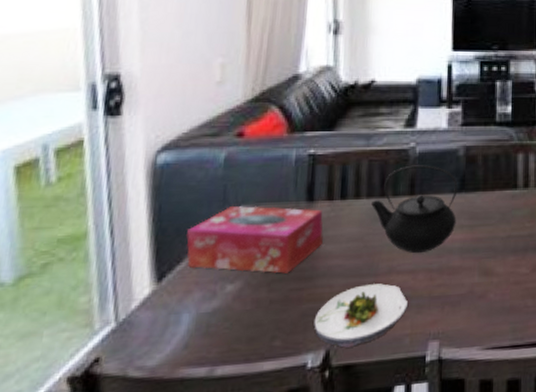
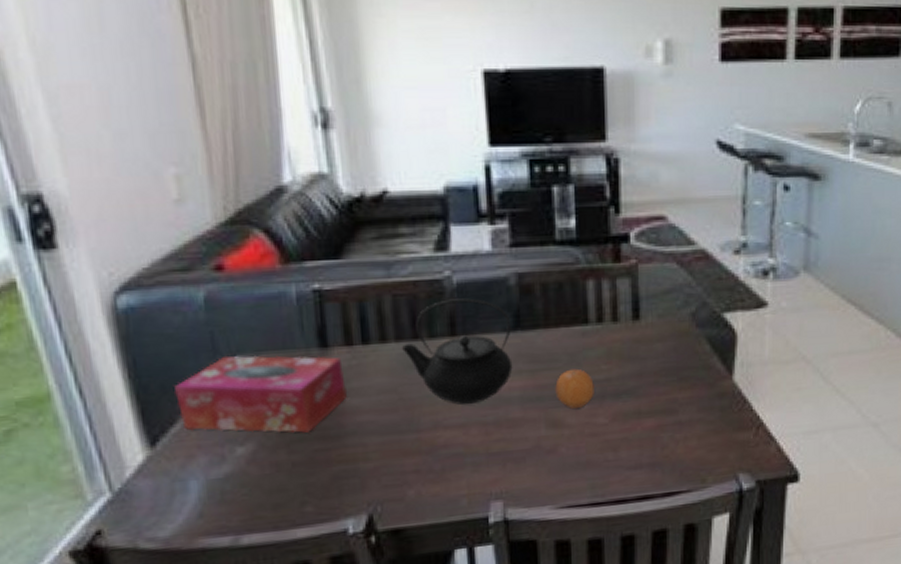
salad plate: present [314,283,408,348] -> none [349,440,461,511]
fruit: none [488,225,519,259] -> present [555,368,594,408]

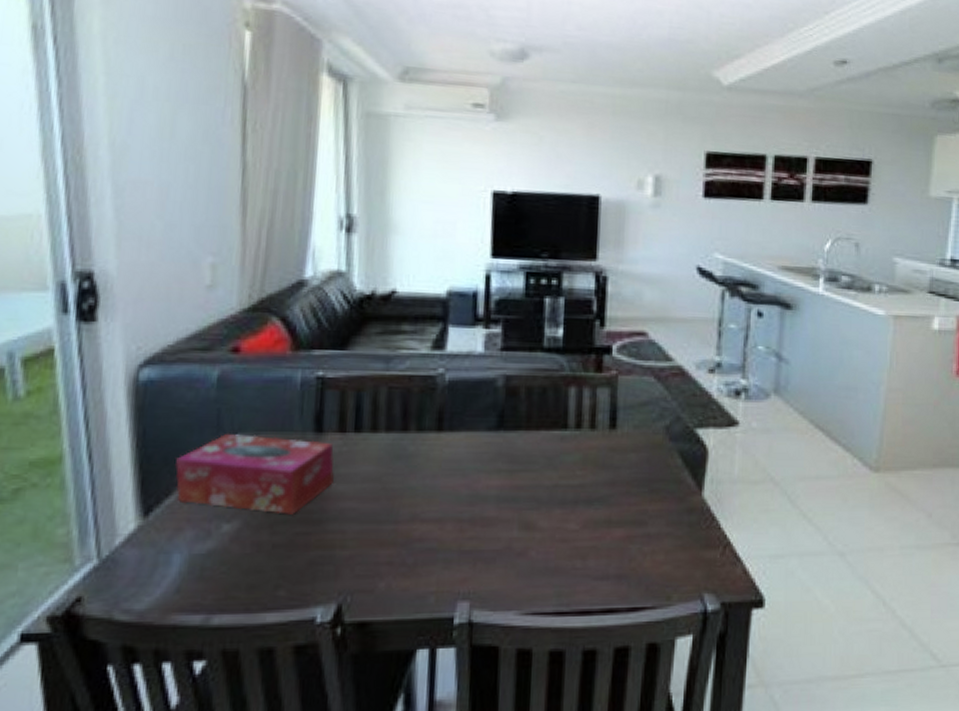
teapot: present [401,298,513,405] -> none [390,395,495,500]
fruit: present [555,368,594,408] -> none [530,472,568,512]

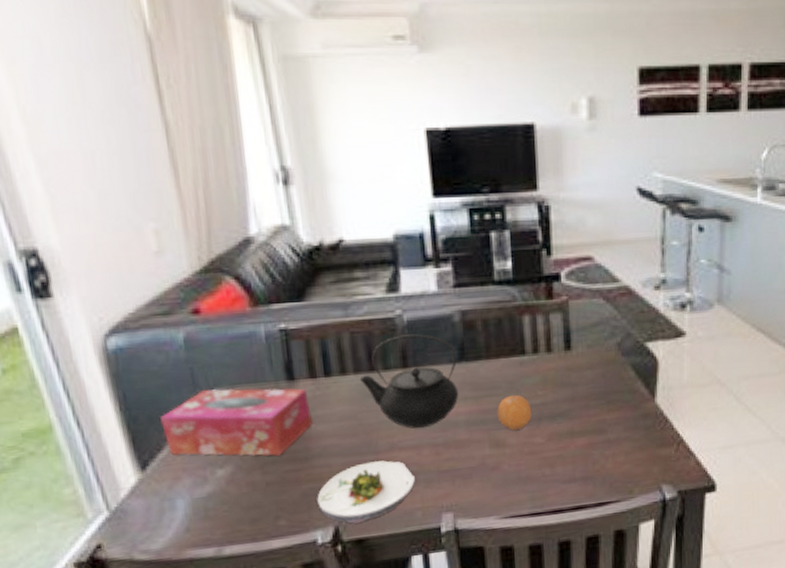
salad plate: none [323,532,433,603] -> present [317,460,415,524]
teapot: none [390,395,495,500] -> present [359,334,459,429]
fruit: none [530,472,568,512] -> present [497,394,532,430]

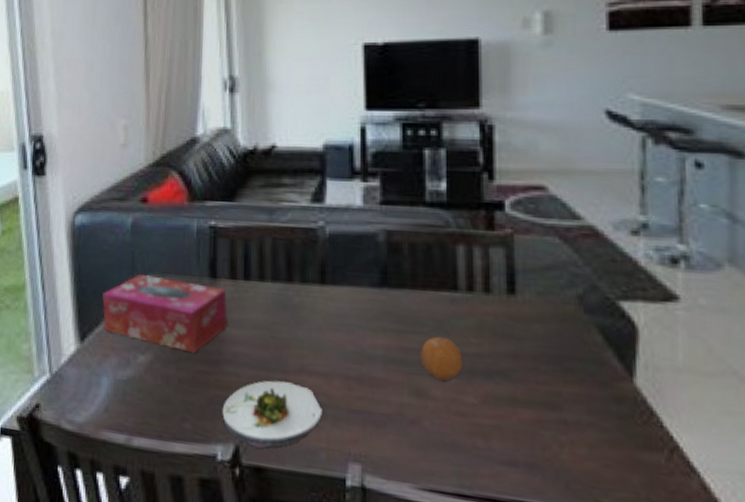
teapot: present [359,334,459,429] -> none [276,248,378,355]

